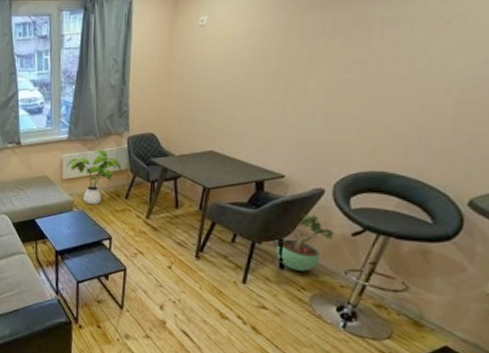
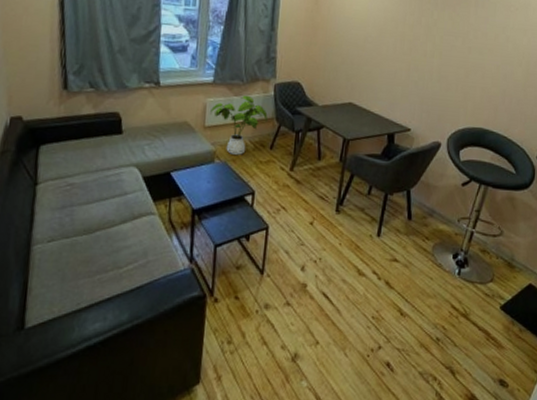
potted plant: present [276,214,335,271] -> none [404,166,450,221]

